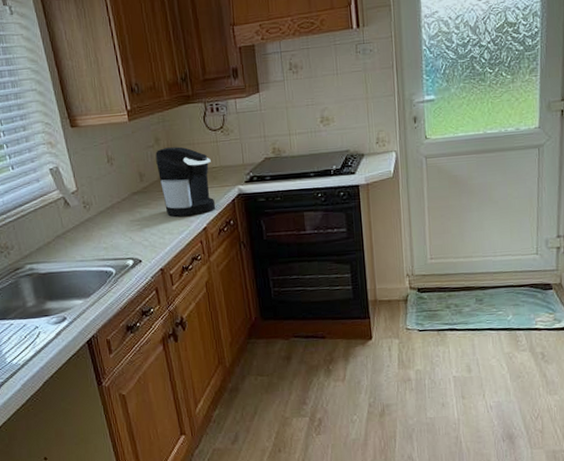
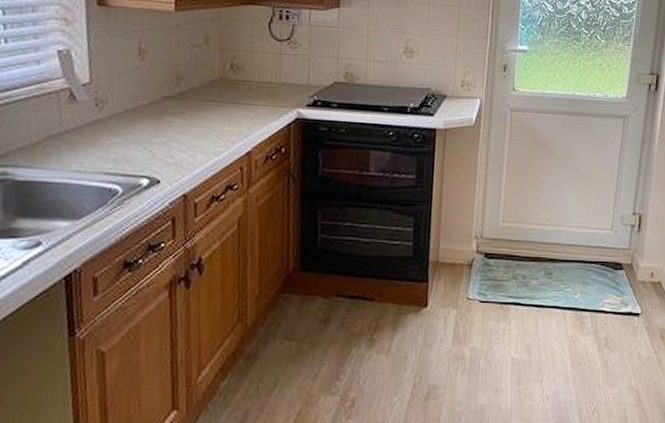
coffee maker: present [155,146,216,217] -> none [201,50,270,135]

